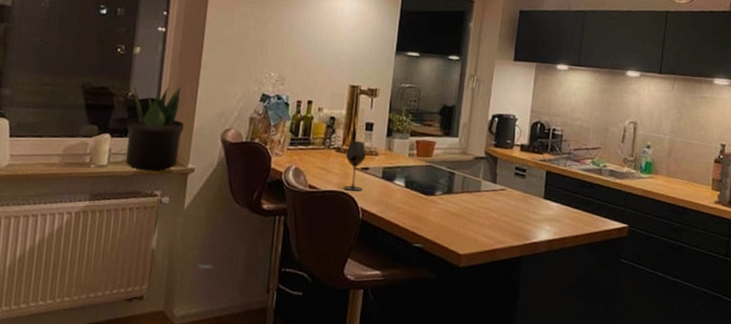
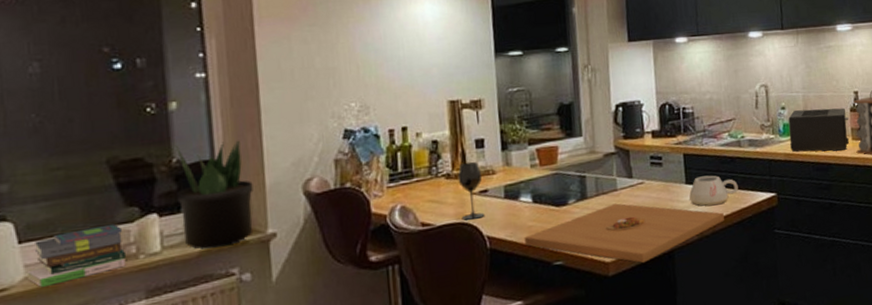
books: none [10,135,83,175] -> present [26,223,127,288]
platter: none [391,203,575,262] -> present [524,203,725,263]
cup: none [544,194,593,224] -> present [689,175,739,206]
toaster: none [649,150,712,199] -> present [788,108,849,153]

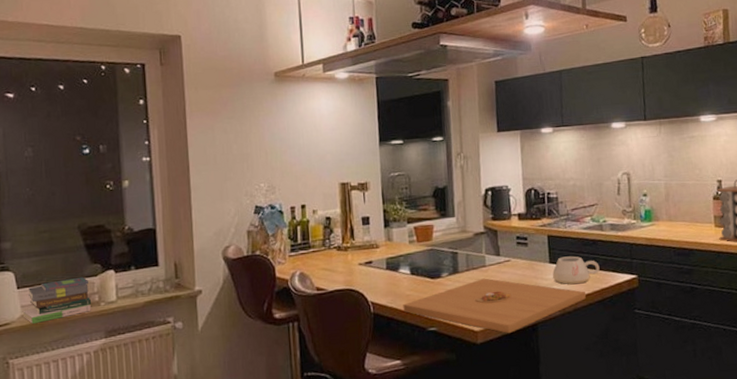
planter: present [174,140,253,249] -> none [127,213,185,300]
wineglass: present [457,161,485,220] -> none [346,236,369,287]
toaster: present [788,108,849,153] -> none [650,196,712,238]

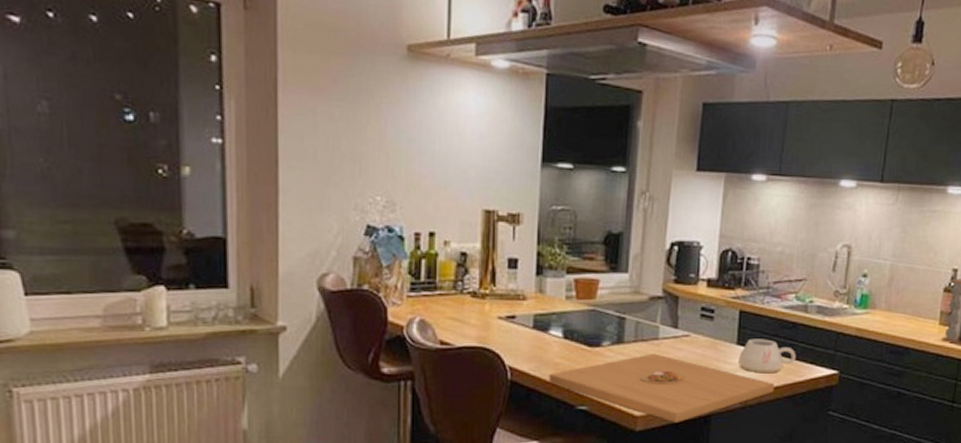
books: present [22,276,92,325] -> none [32,289,132,345]

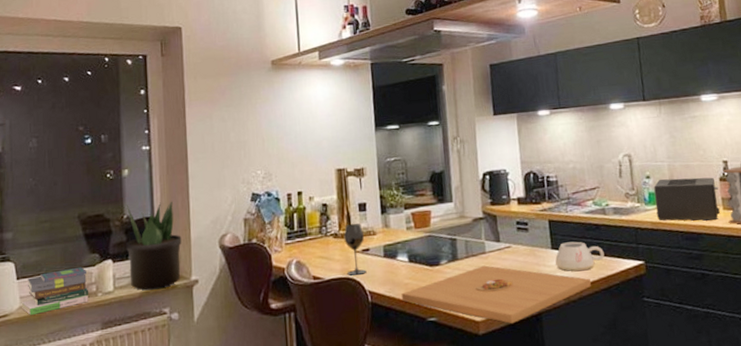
books: none [32,289,132,345] -> present [21,266,89,316]
planter: none [186,215,265,332] -> present [126,201,182,290]
wineglass: none [484,282,510,346] -> present [343,223,367,276]
toaster: none [865,279,941,336] -> present [654,177,720,221]

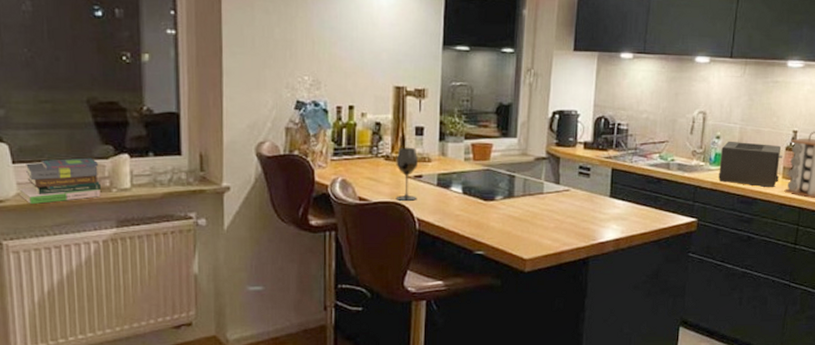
planter: present [126,201,182,290] -> none [146,94,212,192]
platter: present [401,265,592,324] -> none [451,206,643,264]
cup: present [555,241,605,272] -> none [610,192,660,222]

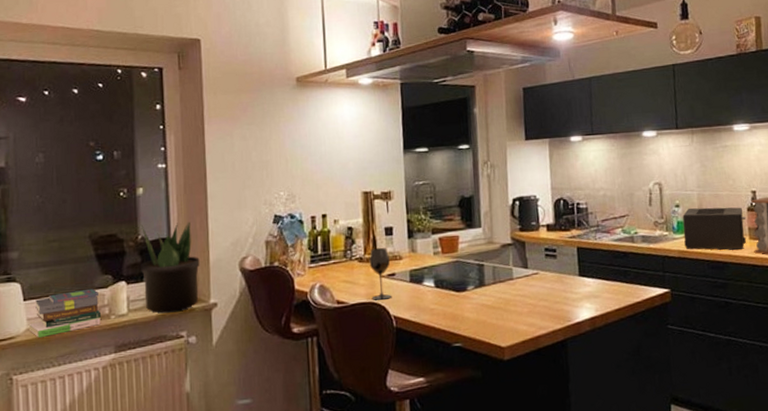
planter: none [146,94,212,192] -> present [140,222,200,313]

